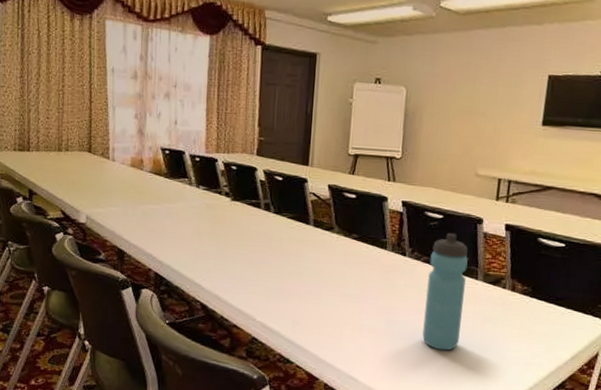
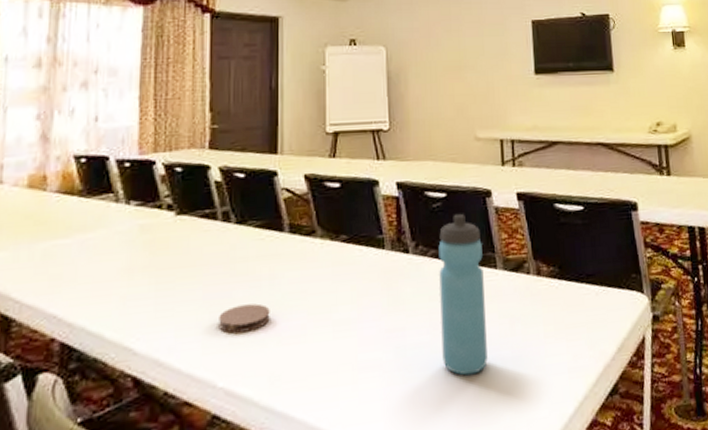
coaster: none [259,270,296,289] -> present [219,303,270,334]

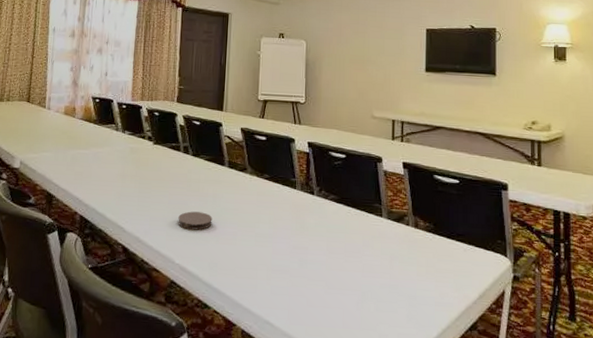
water bottle: present [438,213,488,376] -> none [334,171,372,292]

